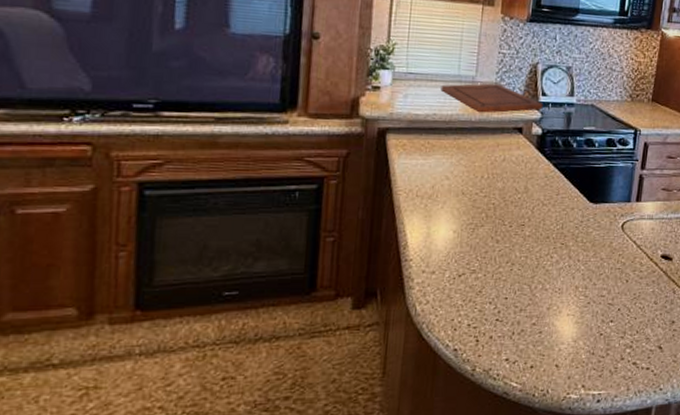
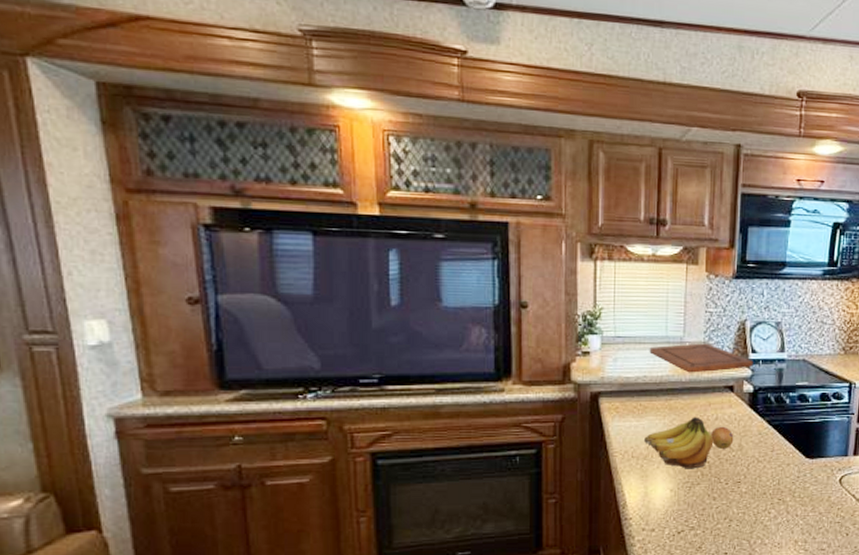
fruit: none [429,157,500,210] -> present [643,417,714,469]
fruit: none [498,167,520,191] -> present [711,426,734,449]

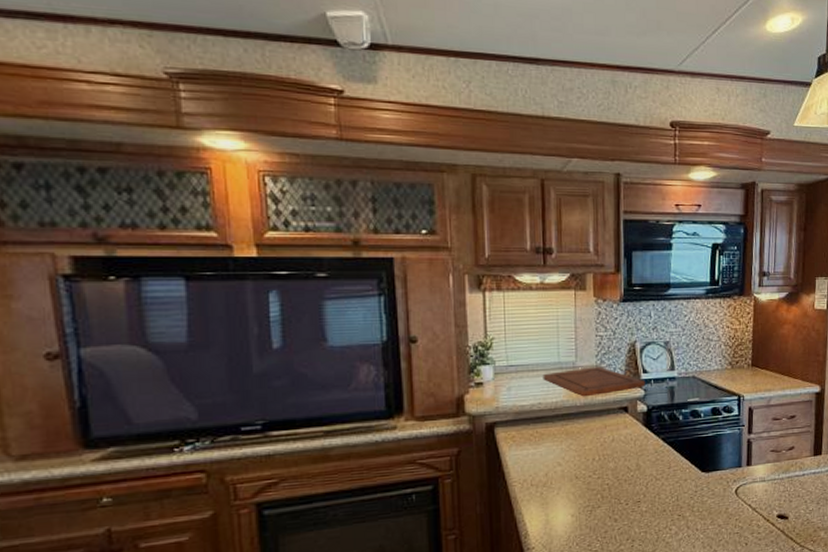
fruit: present [643,417,714,469] -> none [541,440,612,493]
fruit: present [711,426,734,449] -> none [609,447,631,470]

